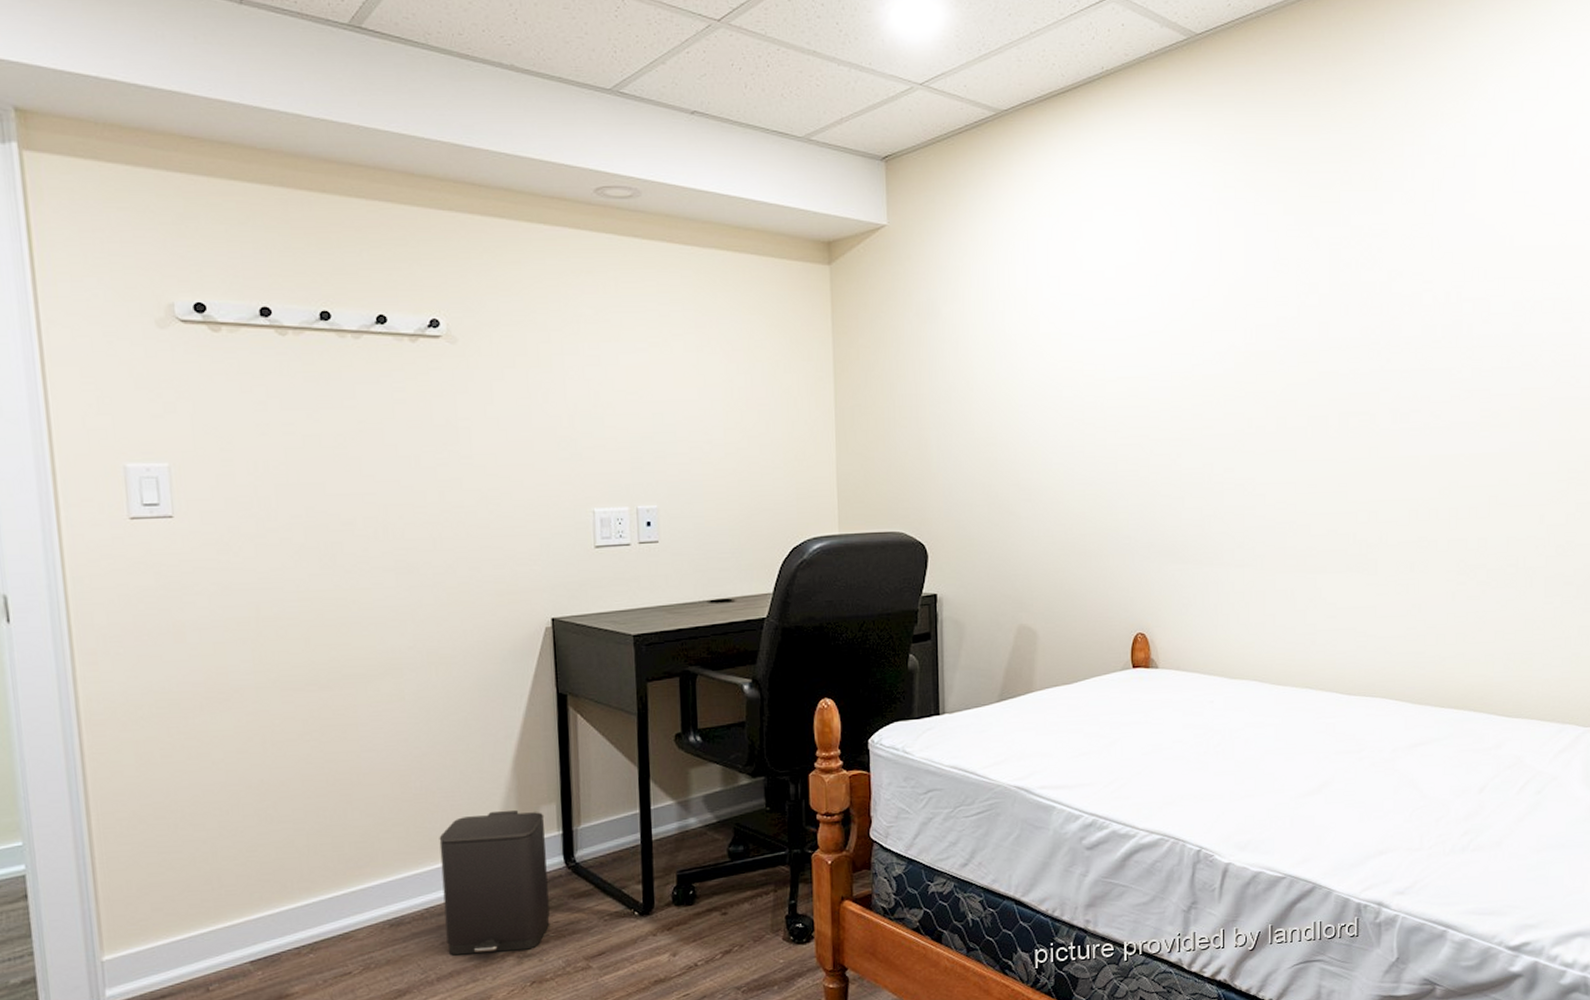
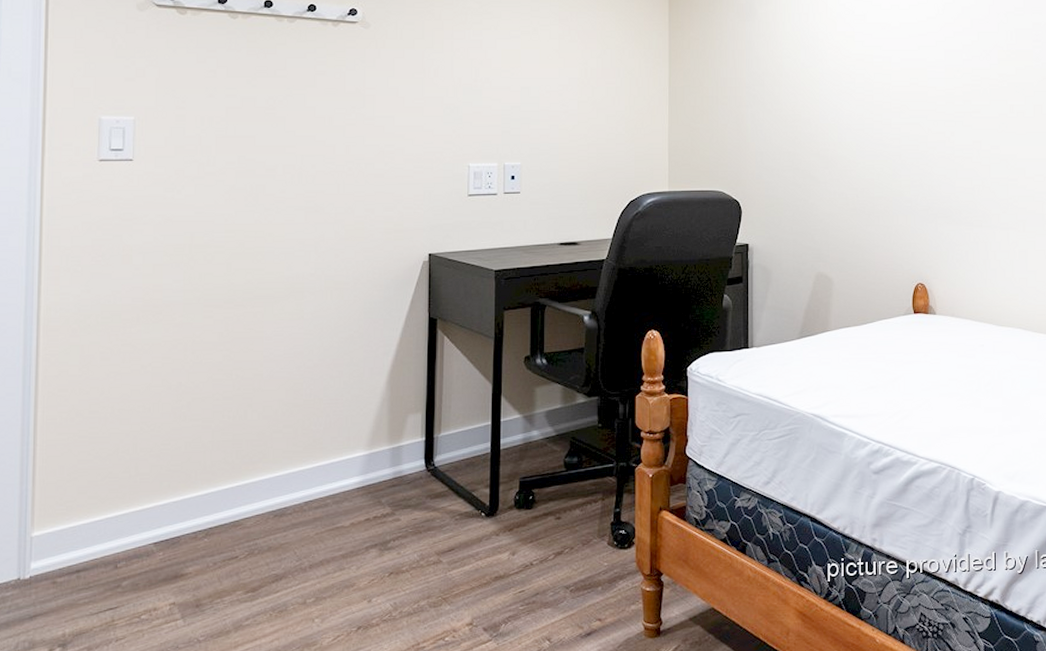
pedal bin: present [439,810,550,956] -> none [321,417,411,546]

